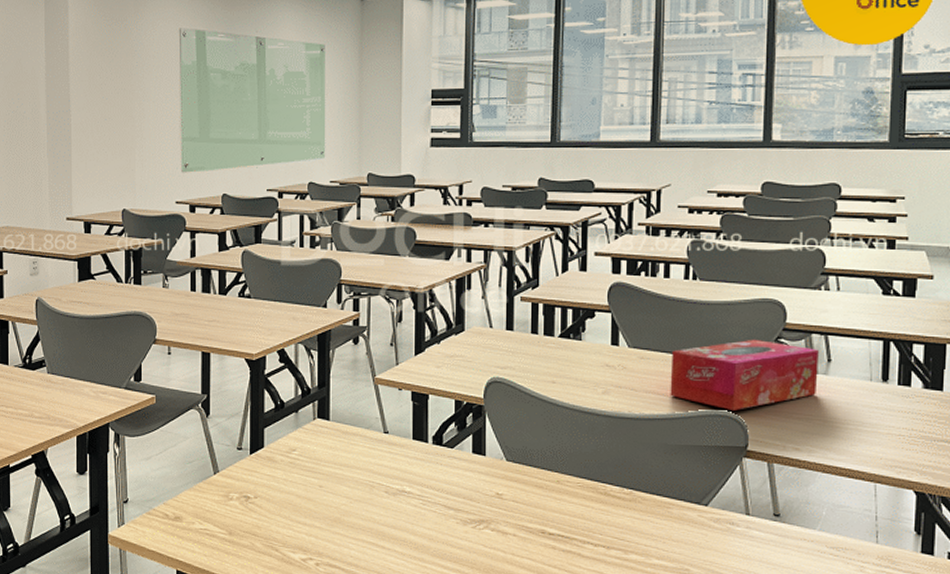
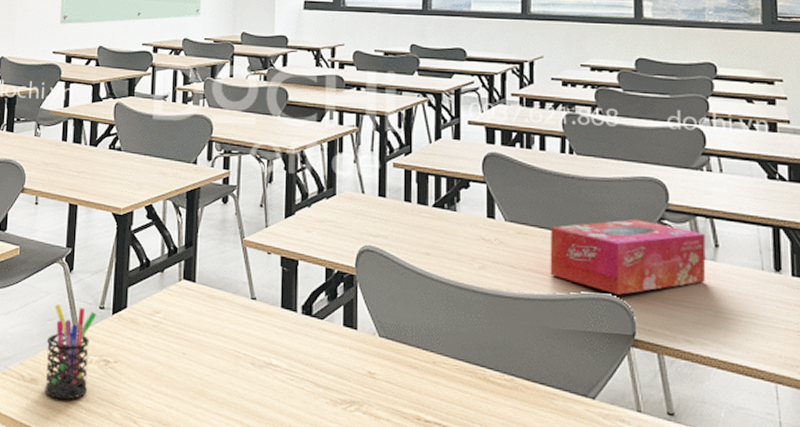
pen holder: none [189,447,236,534] -> present [44,303,97,400]

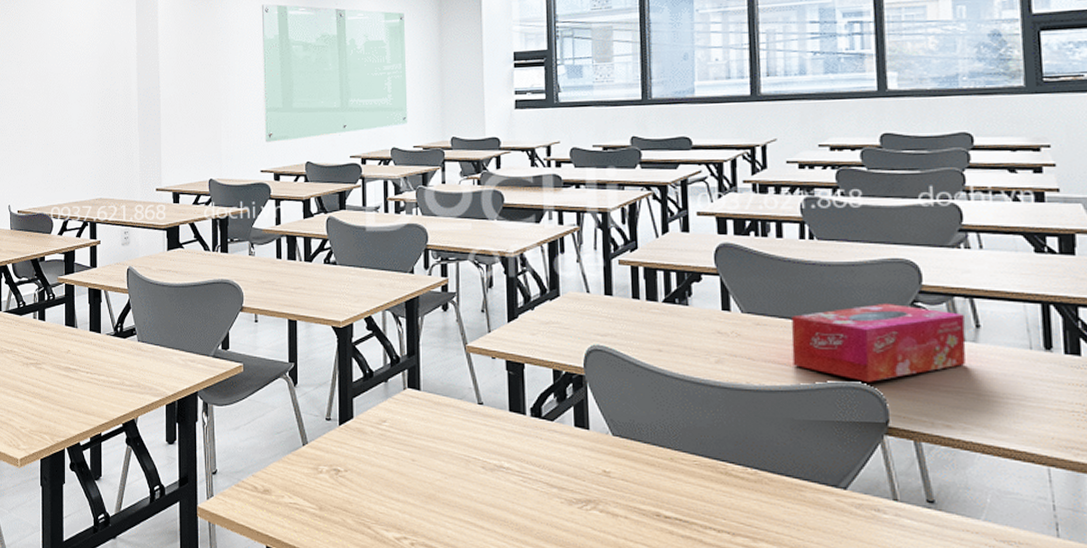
pen holder: present [44,303,97,400] -> none [277,417,324,509]

